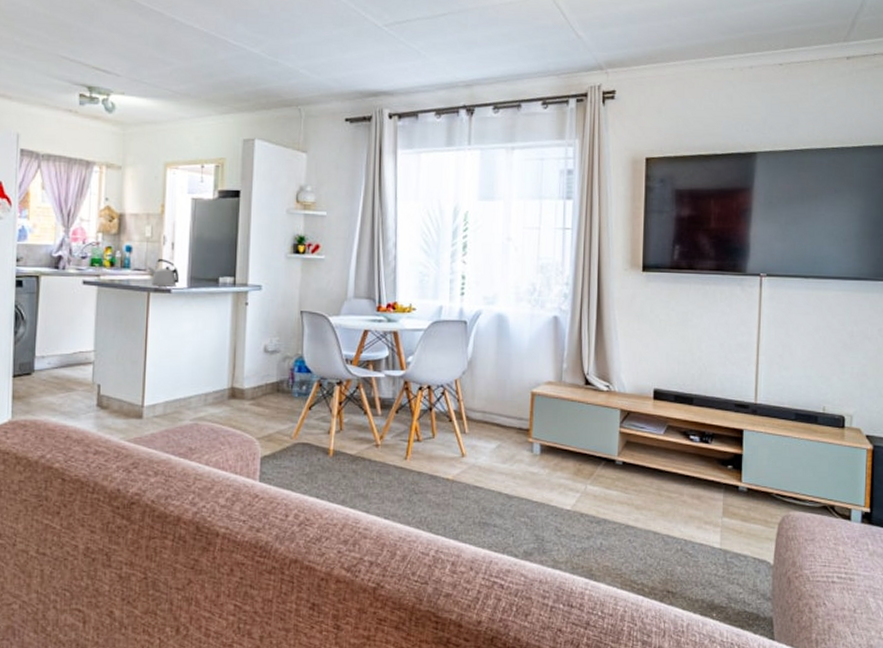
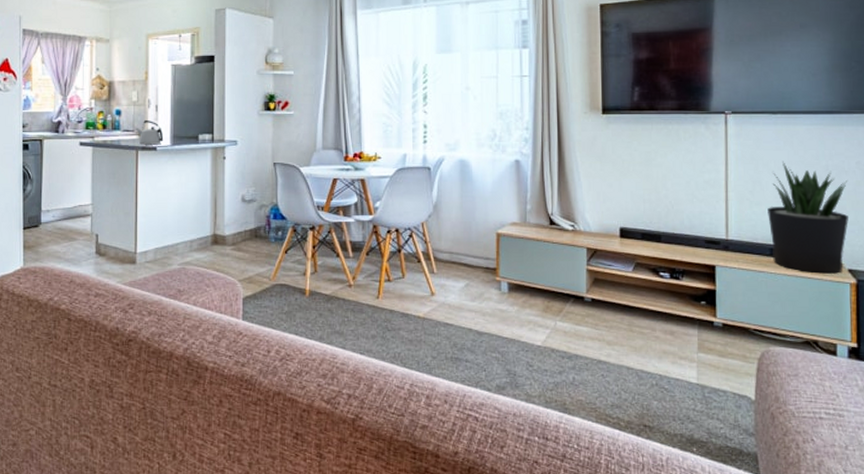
planter: none [795,325,869,439] -> present [768,161,848,274]

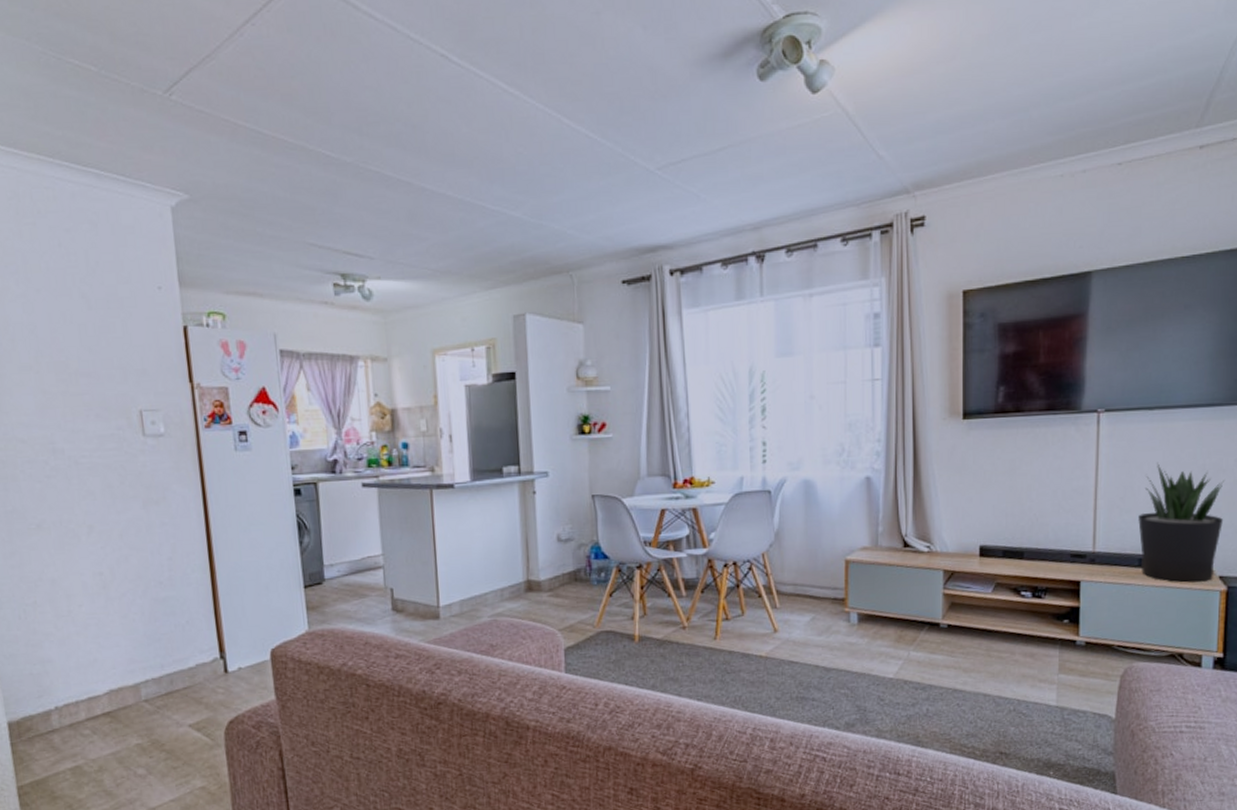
kettle: present [136,119,164,145] -> none [428,452,462,483]

